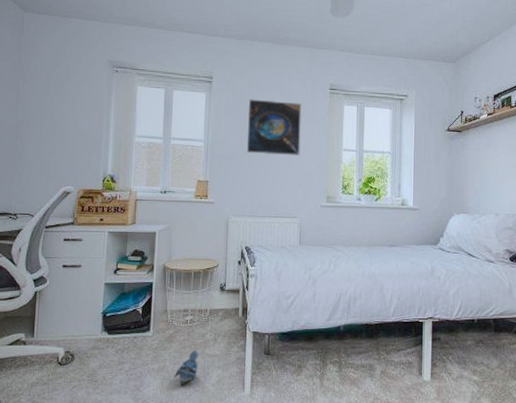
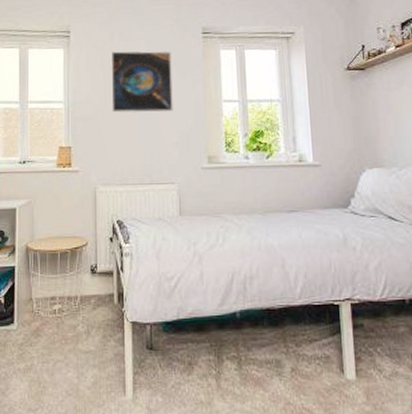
plush toy: present [174,350,199,387] -> none [43,345,70,390]

